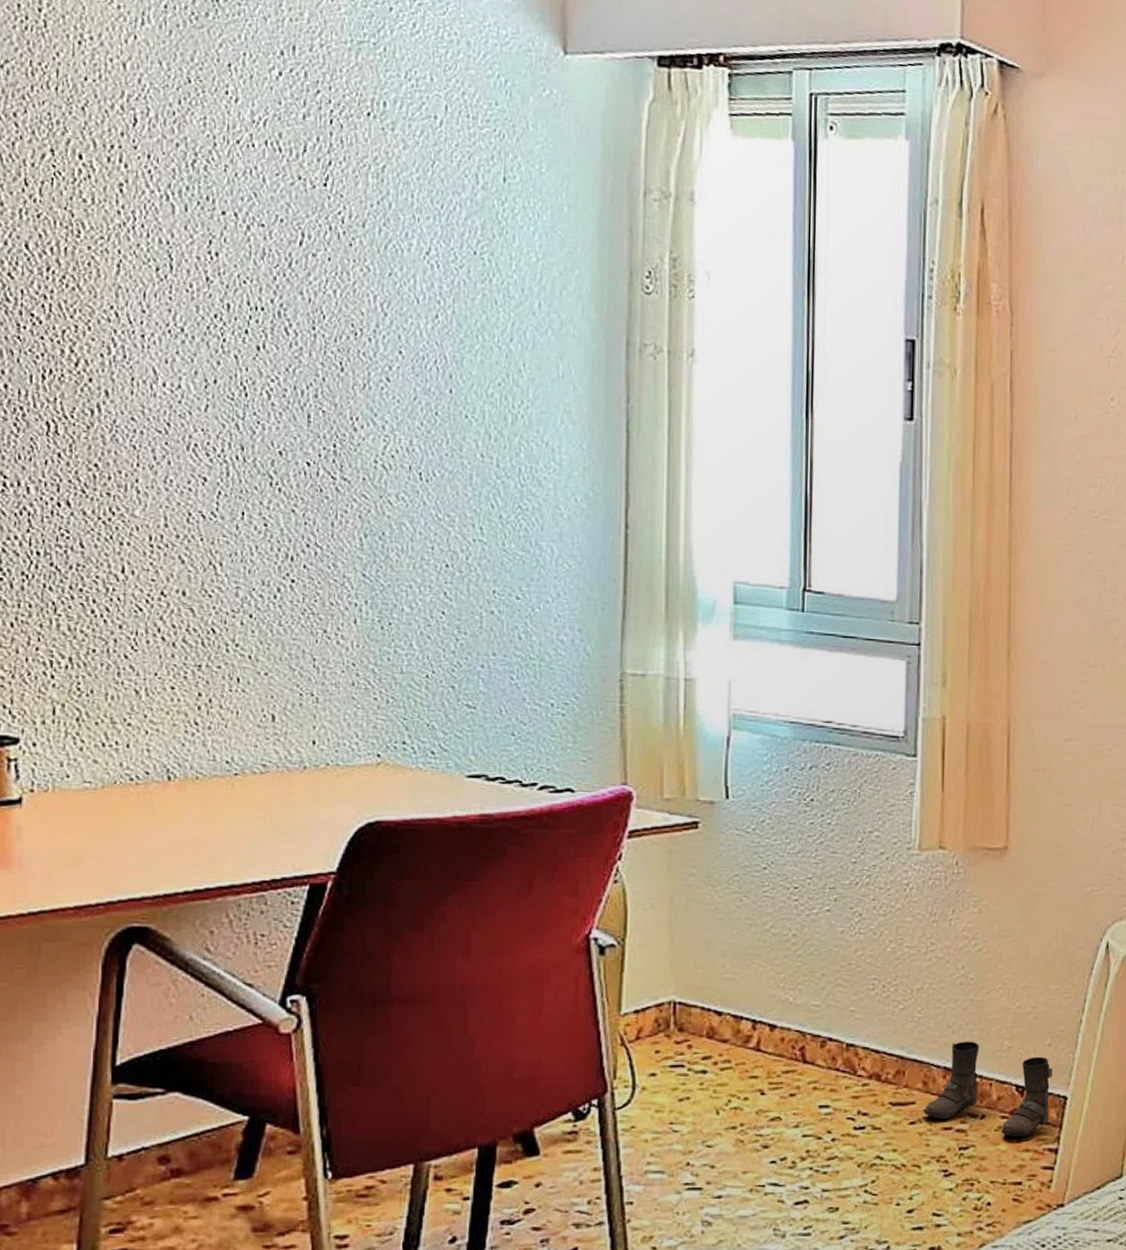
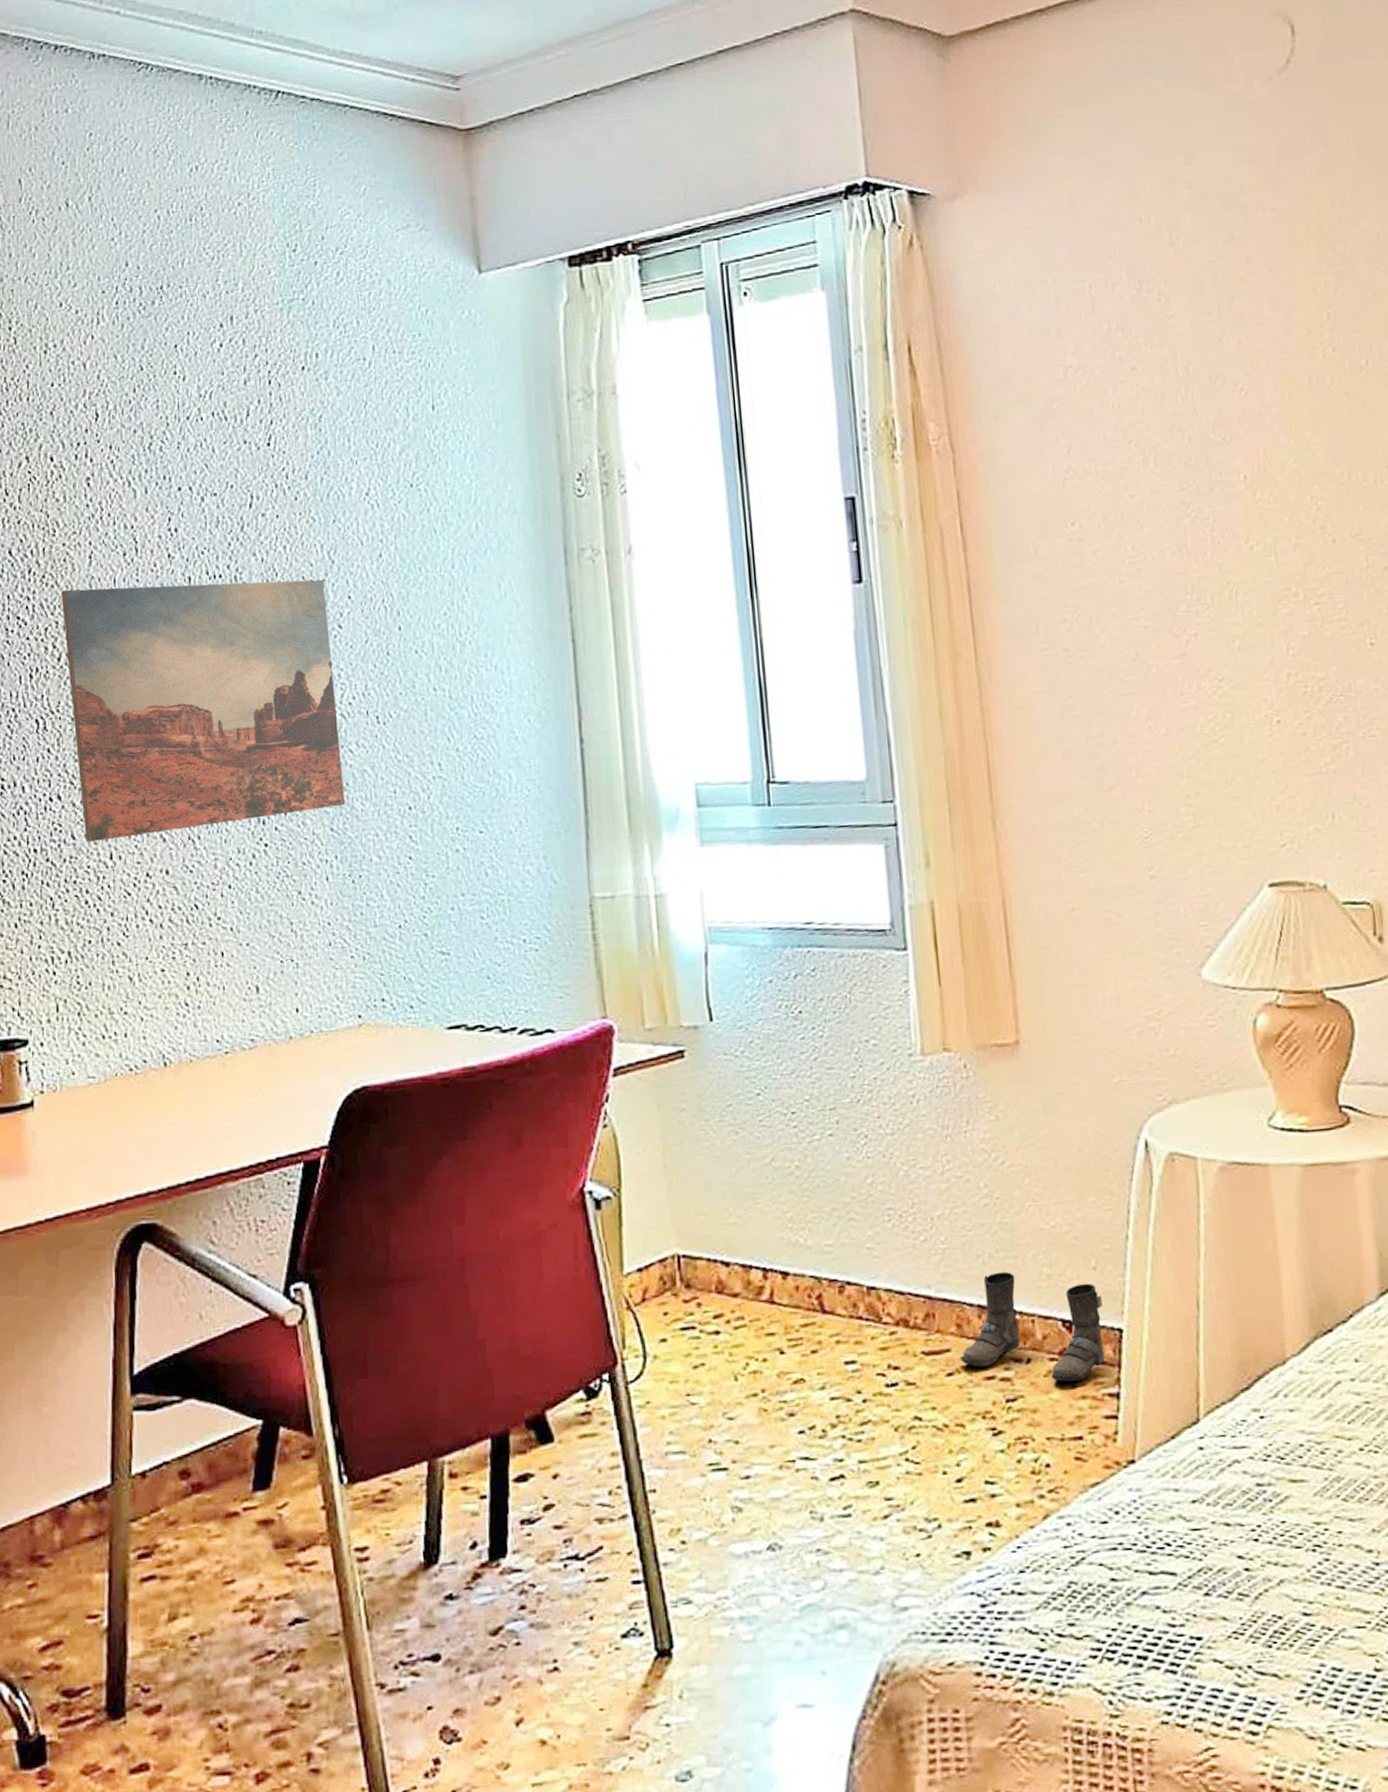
wall art: none [83,294,381,554] -> present [61,579,346,842]

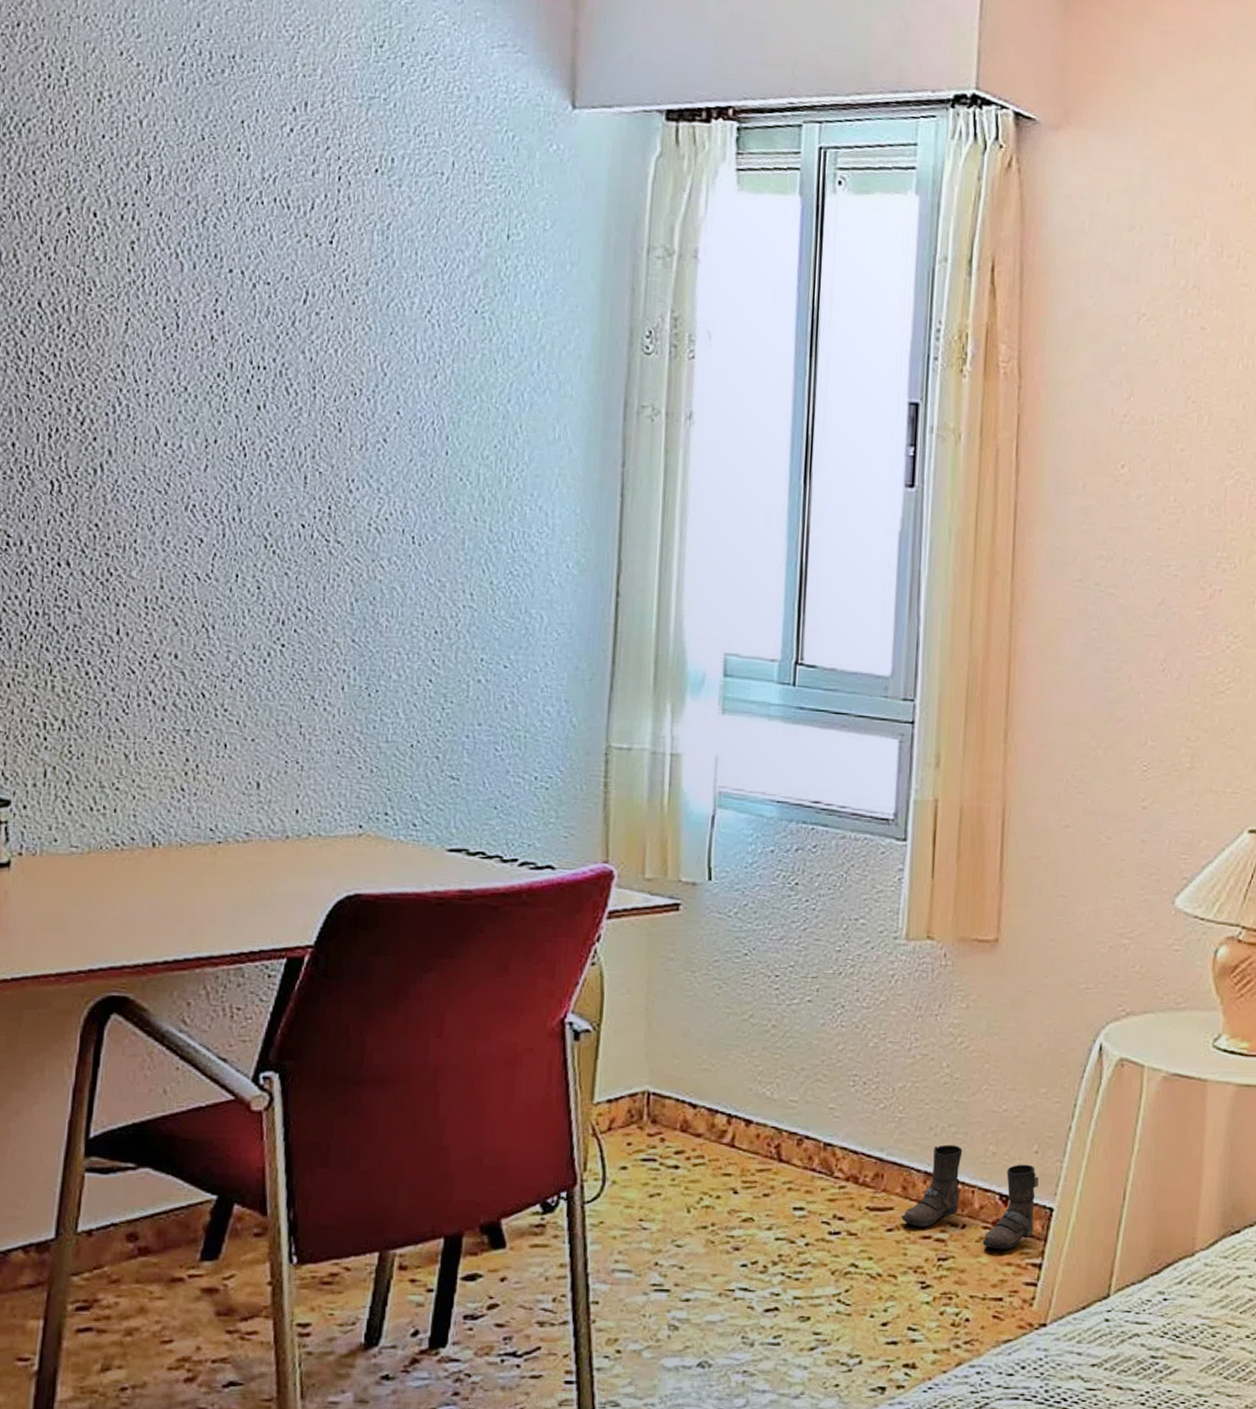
wall art: present [61,579,346,842] -> none [90,352,374,619]

